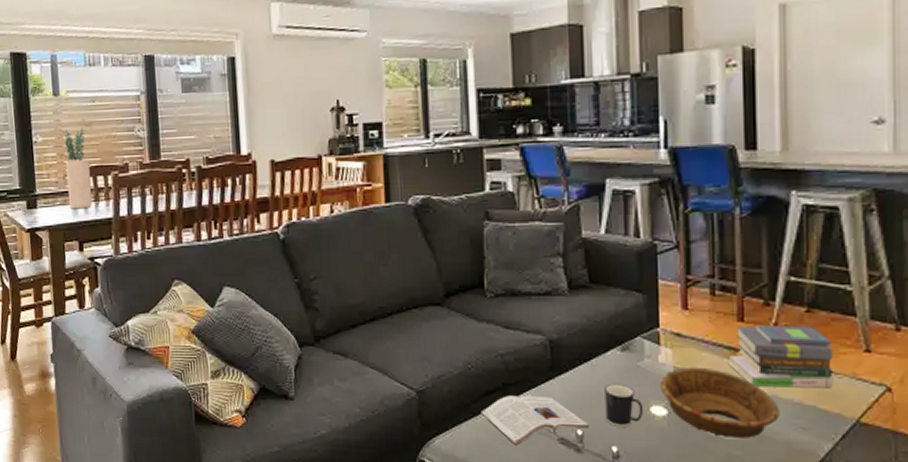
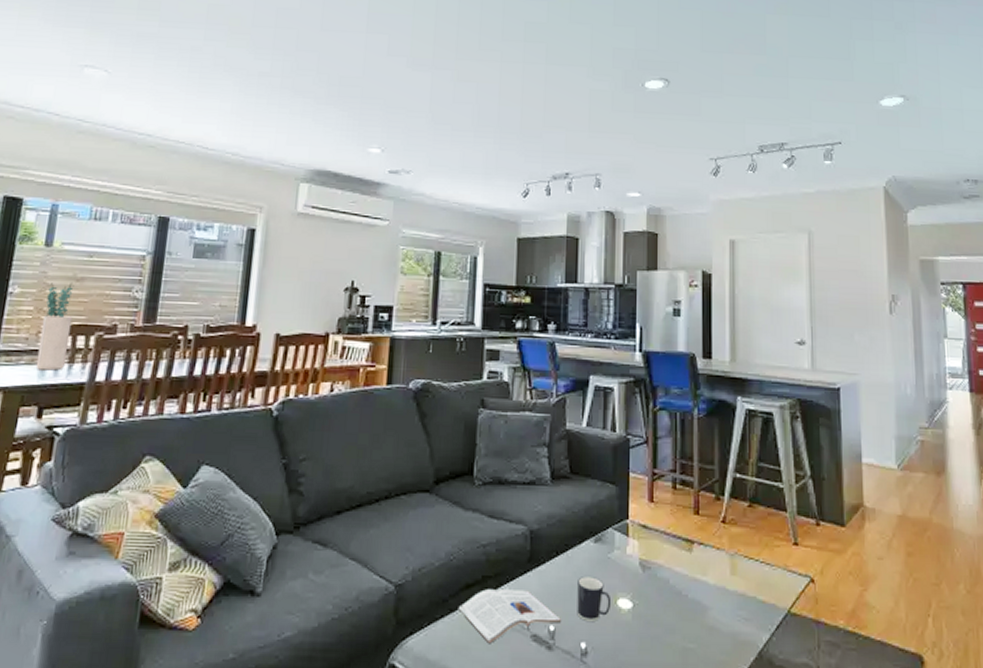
decorative bowl: present [659,367,780,438] -> none [626,558,727,631]
books: present [728,324,834,389] -> none [685,517,770,580]

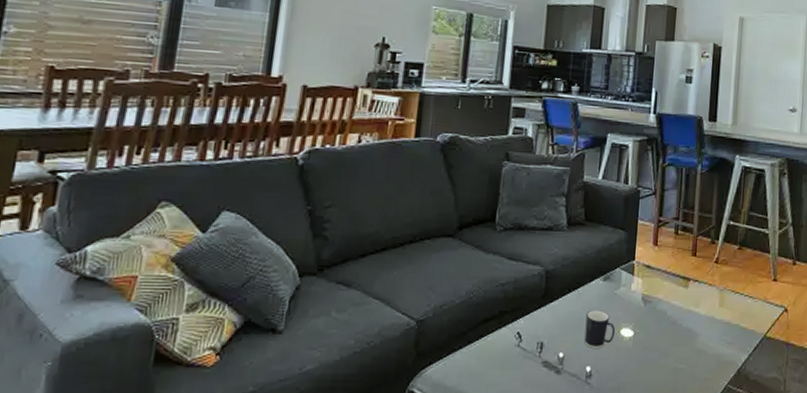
vase: present [35,282,74,371] -> none [35,24,80,115]
magazine: present [458,588,561,644] -> none [475,321,570,371]

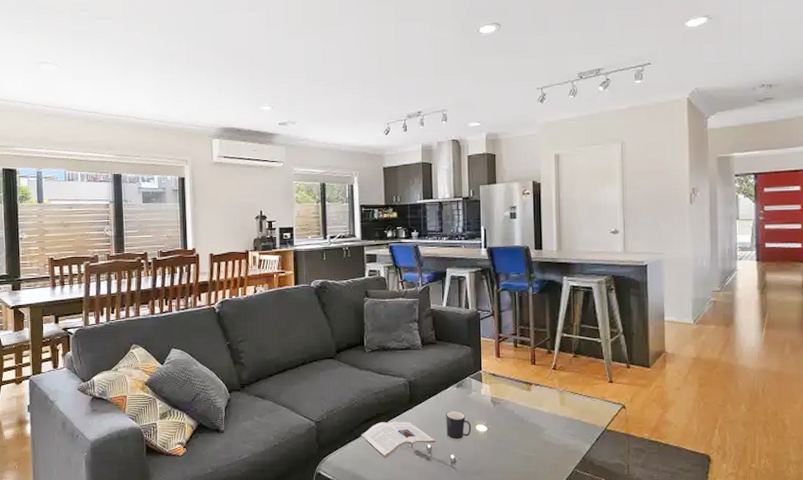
magazine: none [475,321,570,371] -> present [361,421,435,458]

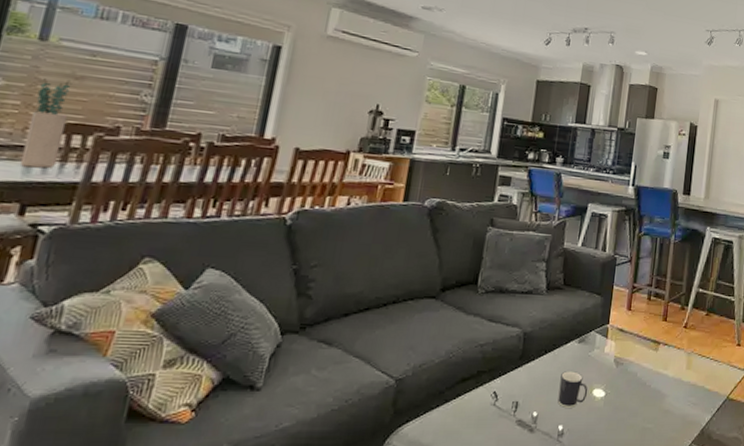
vase: none [46,227,68,291] -> present [19,78,72,169]
magazine: present [361,421,435,458] -> none [452,381,544,429]

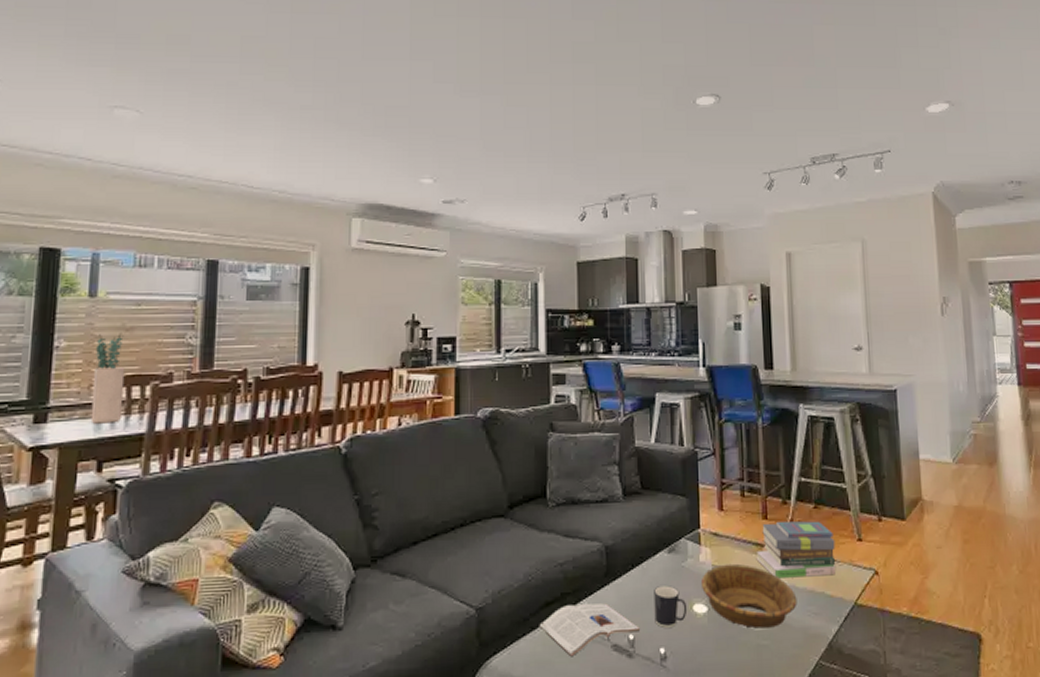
magazine: none [452,381,544,429] -> present [539,603,640,657]
decorative bowl: none [602,356,681,414] -> present [700,563,797,629]
books: none [652,323,719,373] -> present [756,521,837,578]

